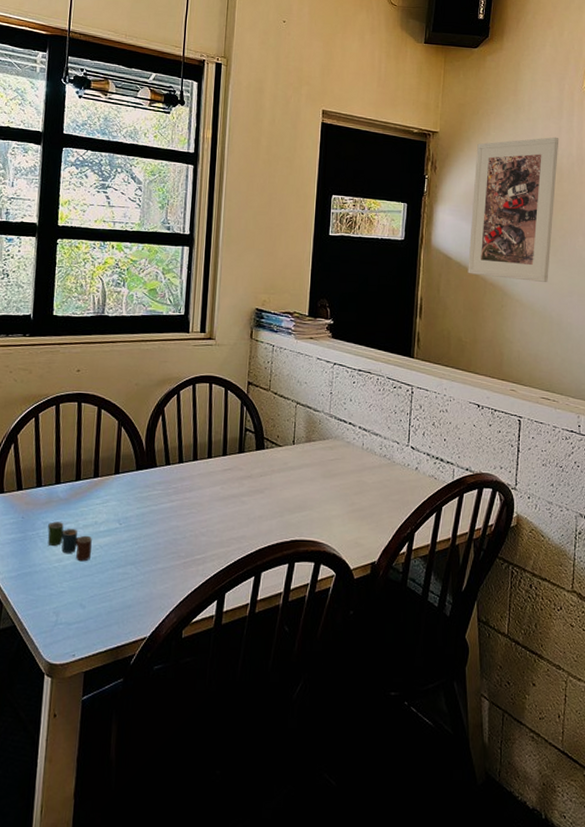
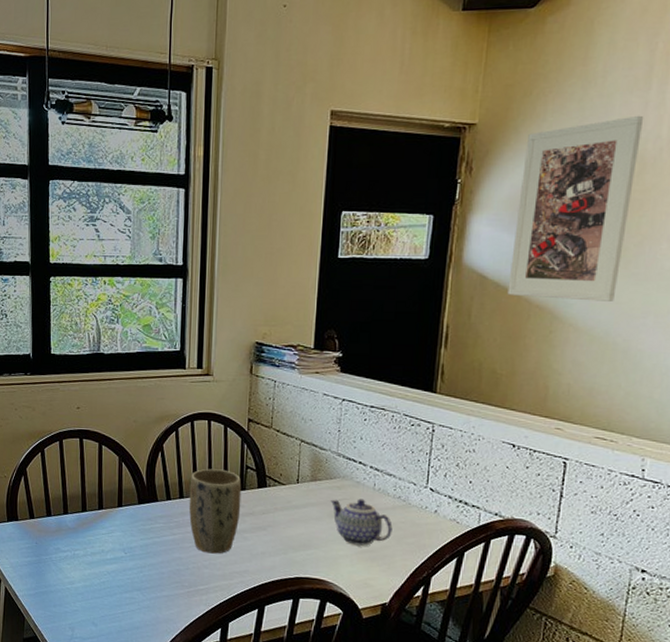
cup: present [48,521,92,562] -> none [59,548,100,585]
plant pot: none [188,431,241,520] -> present [189,468,242,554]
teapot: none [323,458,380,505] -> present [330,498,393,546]

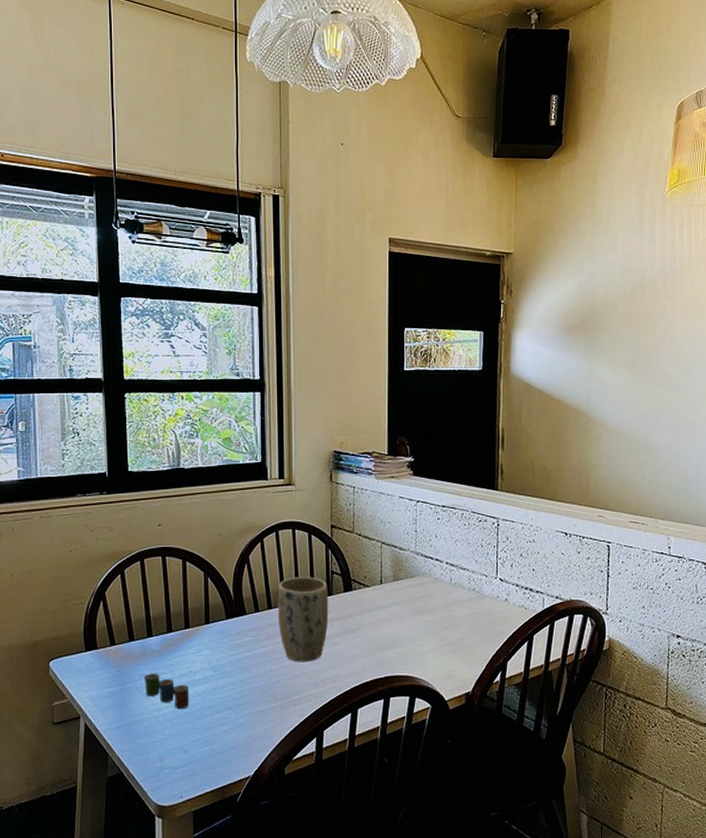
cup: none [59,548,100,585] -> present [144,673,189,710]
teapot: present [330,498,393,546] -> none [412,594,470,639]
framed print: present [507,115,644,301] -> none [549,249,641,404]

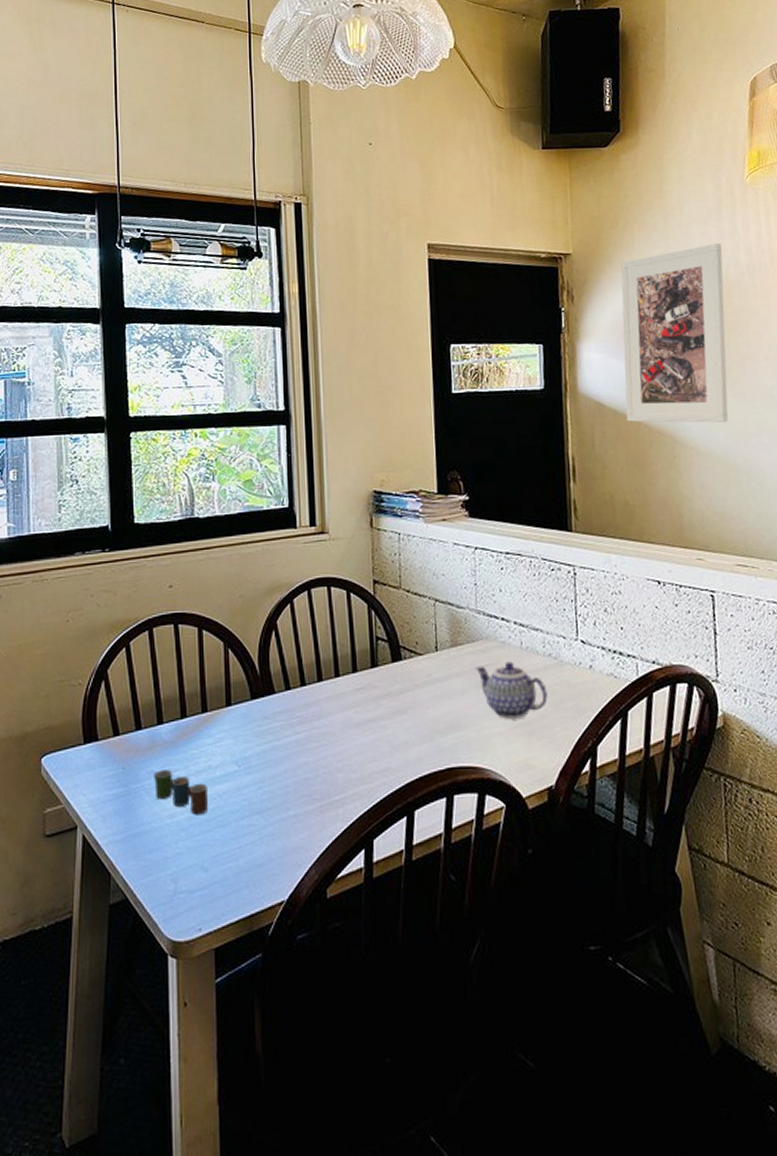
plant pot: present [277,576,329,662] -> none [312,644,375,752]
teapot: none [412,594,470,639] -> present [475,661,548,719]
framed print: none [549,249,641,404] -> present [620,242,728,423]

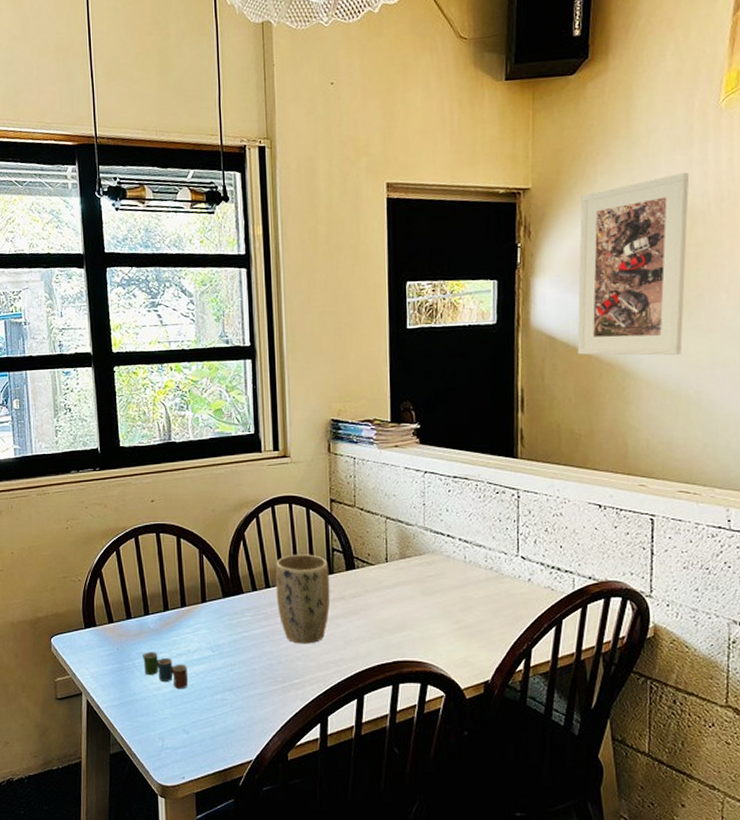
plant pot: none [312,644,375,752] -> present [275,554,331,644]
teapot: present [475,661,548,719] -> none [422,573,488,622]

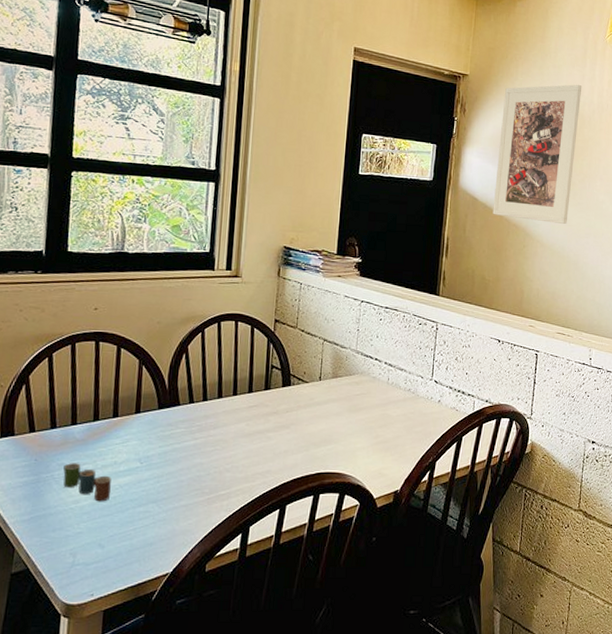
plant pot: present [275,554,331,644] -> none [212,369,267,456]

